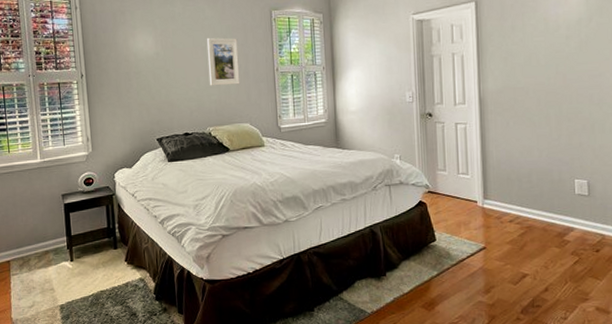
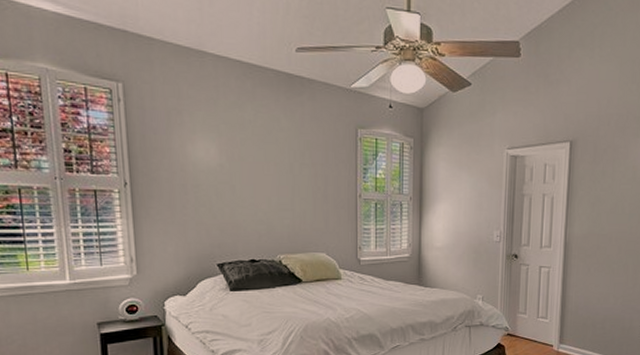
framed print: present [207,37,240,86] -> none [281,152,318,209]

